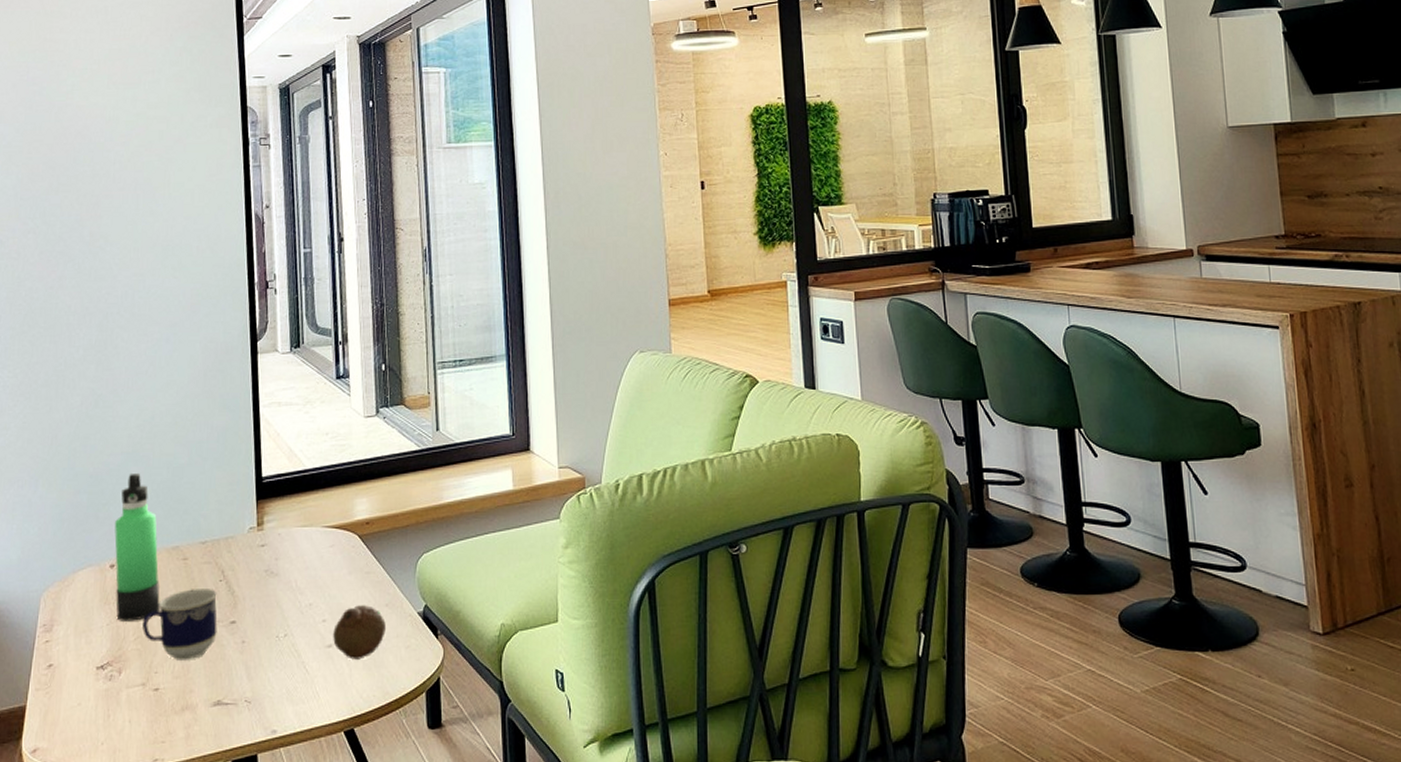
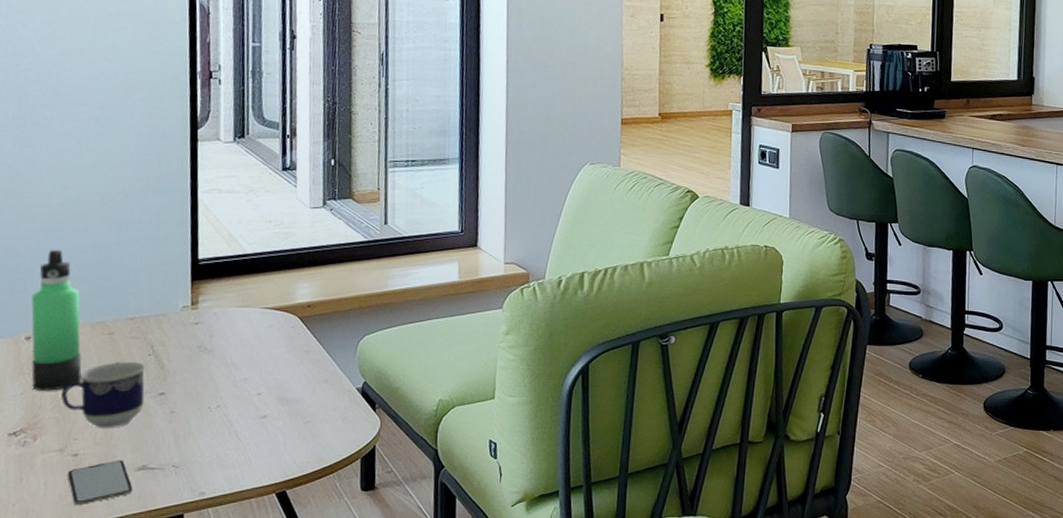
smartphone: none [150,694,210,745] -> present [68,460,133,506]
fruit: present [333,605,386,660] -> none [268,381,323,430]

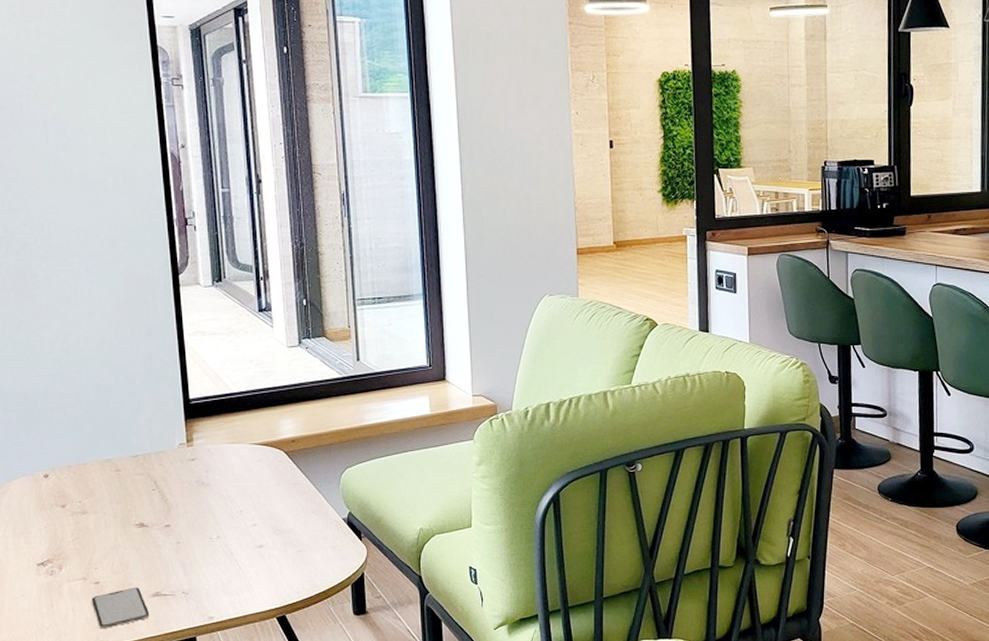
thermos bottle: present [31,249,82,391] -> none [46,392,96,524]
cup: present [60,362,145,428] -> none [79,497,153,558]

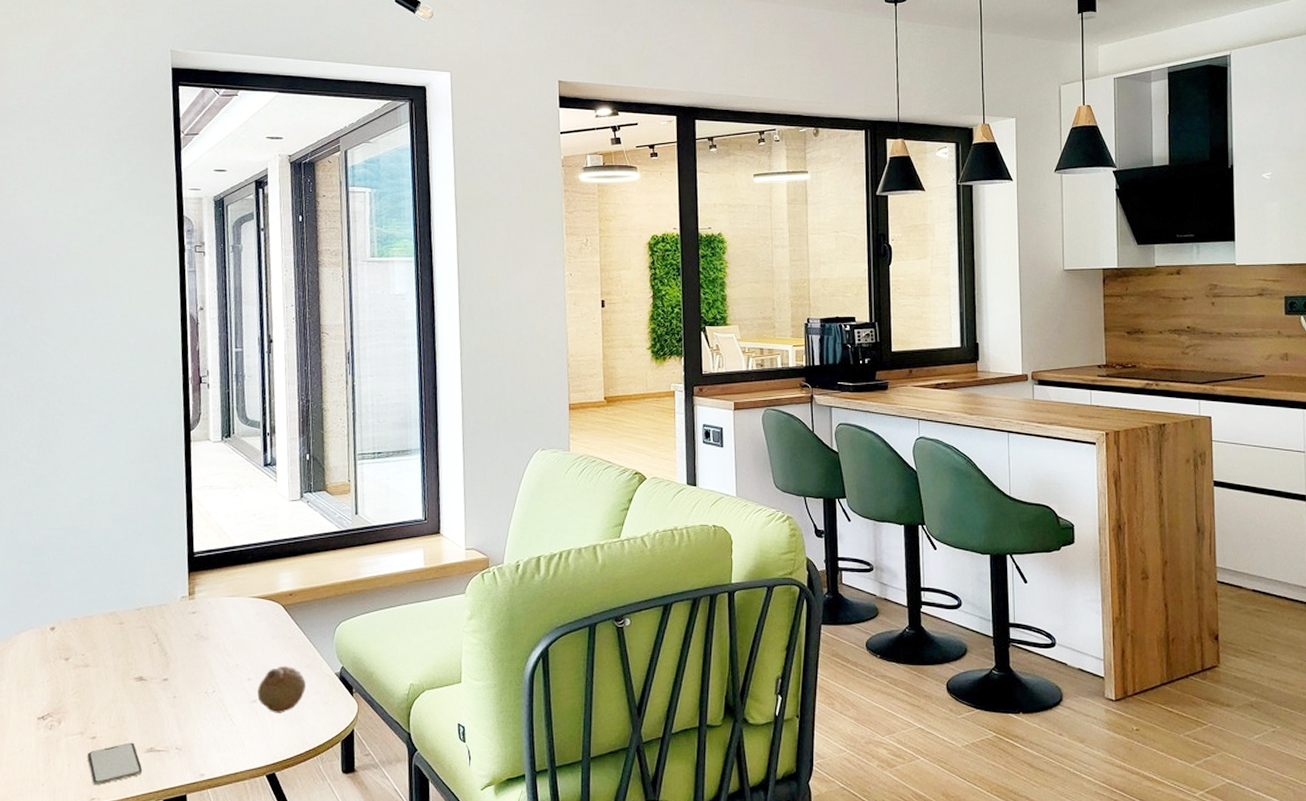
fruit: none [264,512,313,558] -> present [257,666,306,713]

